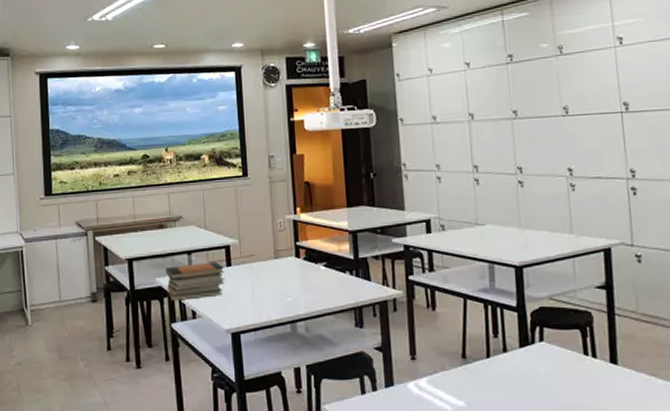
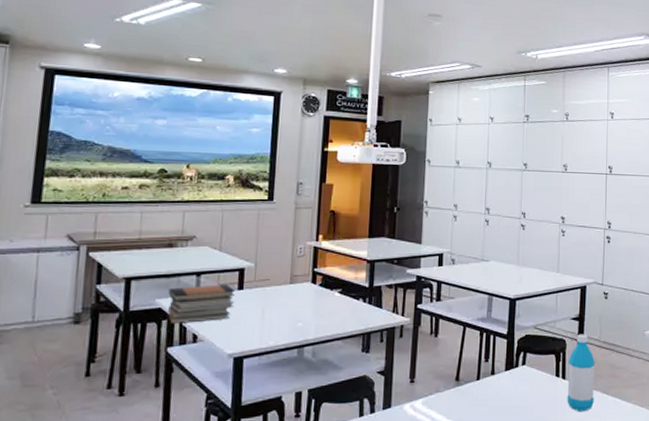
water bottle: none [598,305,638,397] -> present [567,334,596,412]

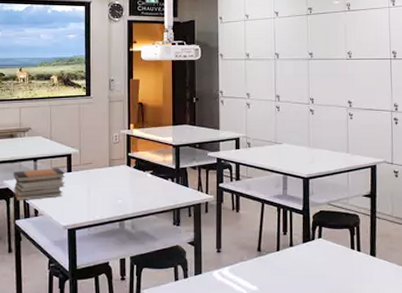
water bottle: present [567,334,596,412] -> none [363,210,390,282]

